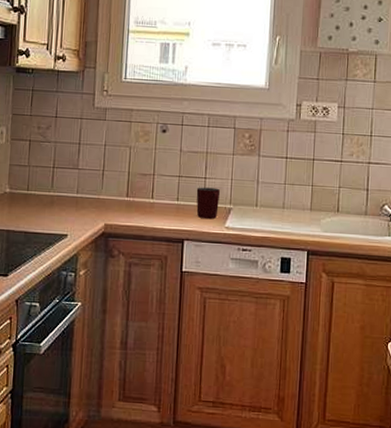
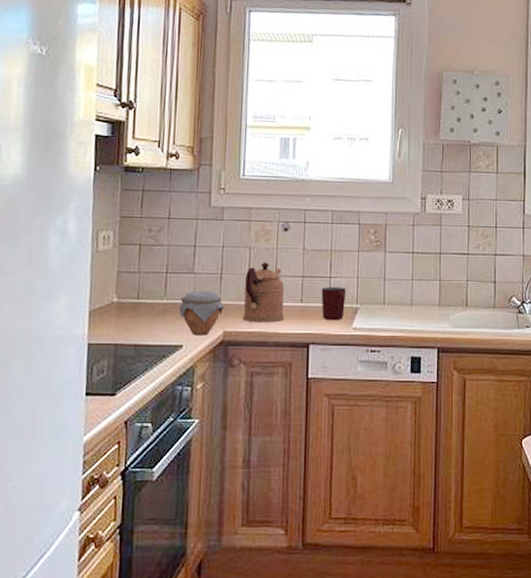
jar: none [65,185,106,227] -> present [179,290,224,336]
coffeepot: none [122,161,162,218] -> present [242,262,285,323]

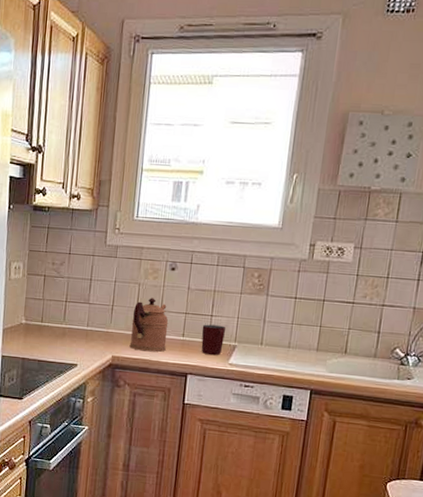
jar: present [179,290,224,336] -> none [75,319,114,358]

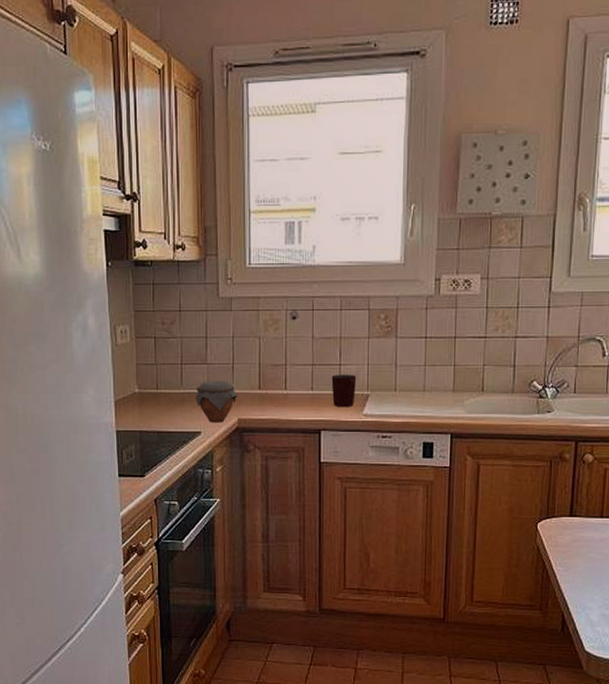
jar: none [75,319,114,358] -> present [196,380,238,423]
coffeepot: present [129,298,169,352] -> none [255,351,295,410]

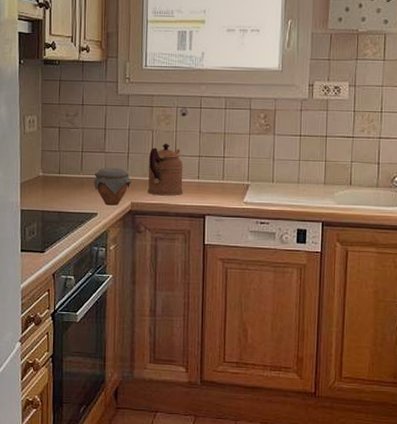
coffeepot: none [255,351,295,410] -> present [147,143,183,196]
mug: present [331,374,357,408] -> none [215,165,239,196]

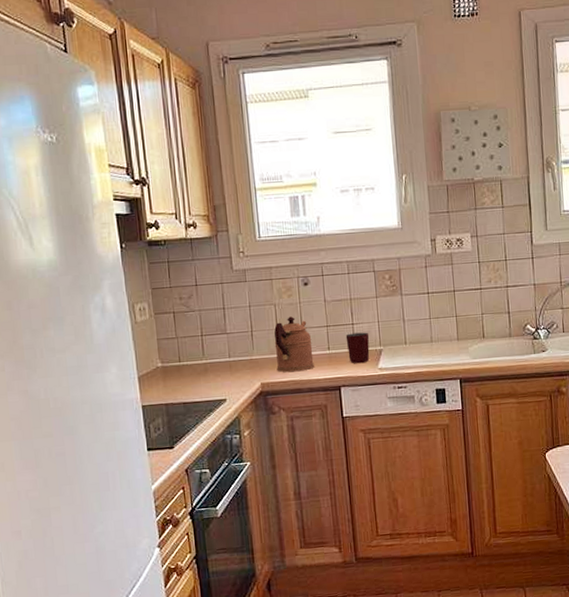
jar: present [94,167,131,206] -> none [218,347,259,390]
mug: none [215,165,239,196] -> present [345,332,370,364]

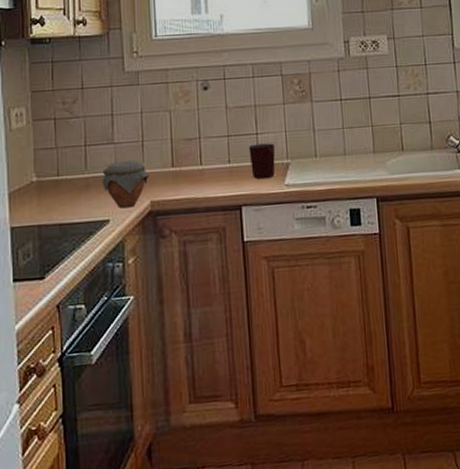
jar: none [218,347,259,390] -> present [102,159,149,209]
coffeepot: present [274,316,314,373] -> none [167,124,212,189]

